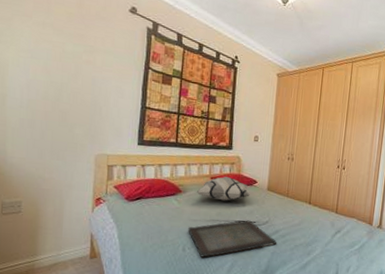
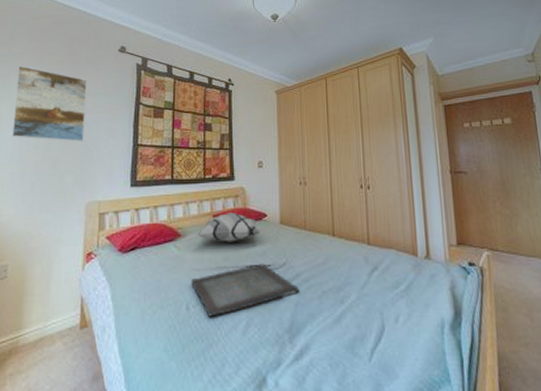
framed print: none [20,10,97,98] -> present [12,65,87,142]

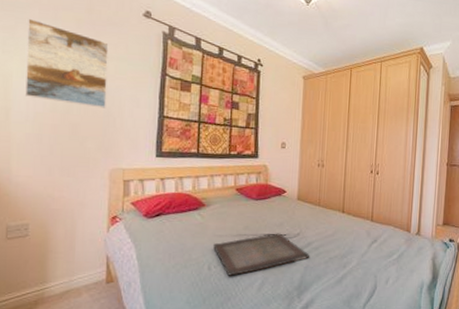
decorative pillow: present [197,212,260,242] -> none [221,186,279,214]

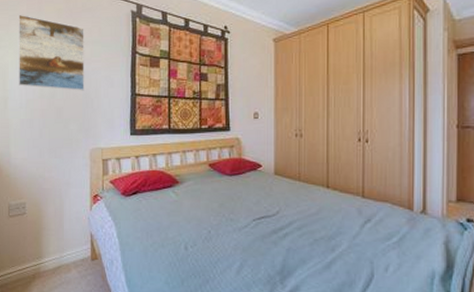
serving tray: present [212,233,310,276] -> none [188,211,292,257]

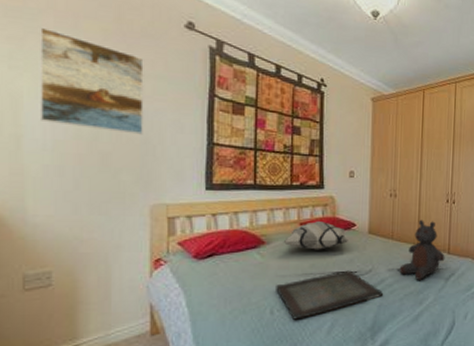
serving tray: none [188,211,292,257] -> present [274,270,384,320]
decorative pillow: none [194,161,255,190] -> present [283,220,348,250]
teddy bear: none [308,160,359,225] -> present [399,219,445,280]

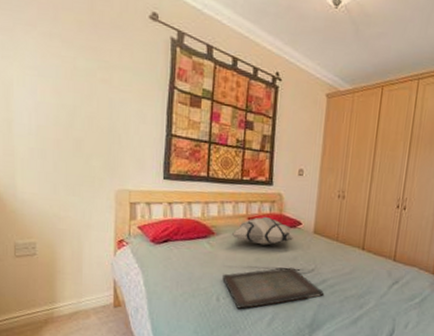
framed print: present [40,26,144,135] -> none [26,18,112,124]
teddy bear: present [399,219,445,280] -> none [341,223,390,285]

